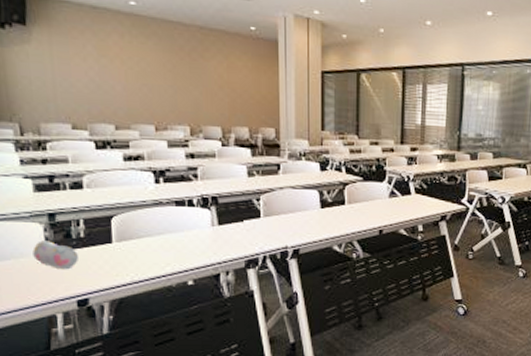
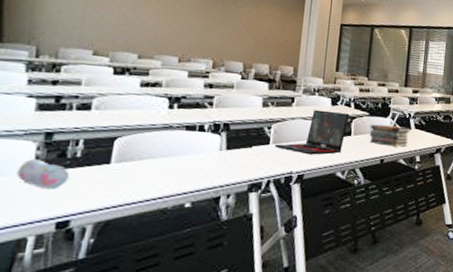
laptop: none [265,177,341,228] -> present [274,109,350,155]
book stack: none [365,191,412,215] -> present [369,124,411,147]

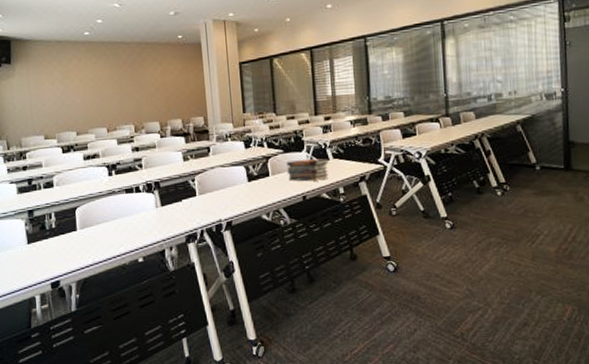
pencil case: present [16,159,71,190] -> none [17,233,52,257]
laptop: present [274,109,350,155] -> none [200,154,264,201]

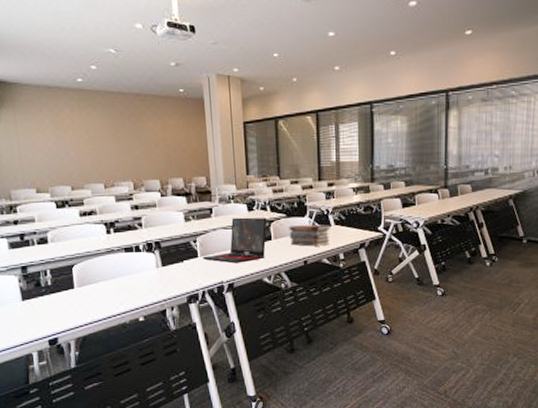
laptop: none [200,154,264,201] -> present [202,217,267,264]

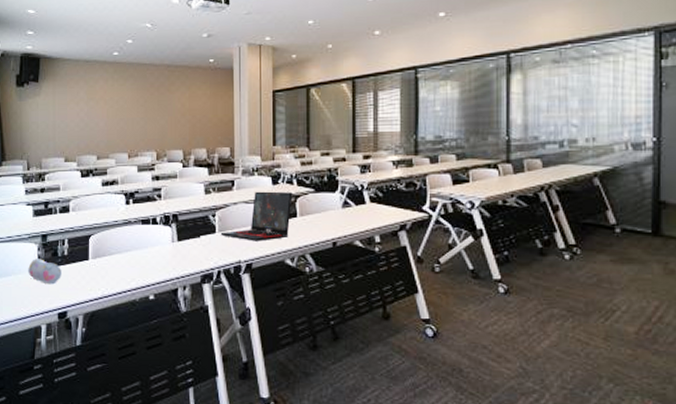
pencil case: none [10,290,48,314] -> present [28,259,63,285]
book stack: present [289,224,332,247] -> none [317,202,366,226]

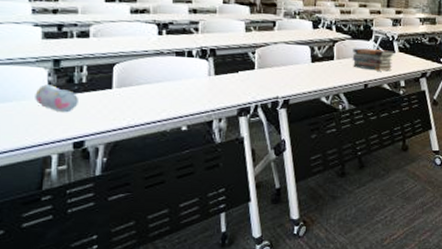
laptop: present [220,191,293,241] -> none [259,33,331,80]
book stack: none [317,202,366,226] -> present [352,48,395,71]

